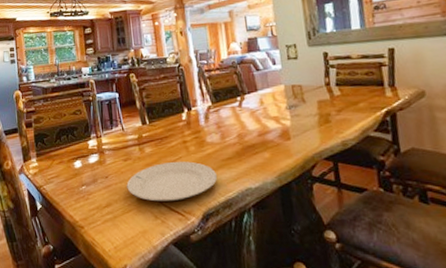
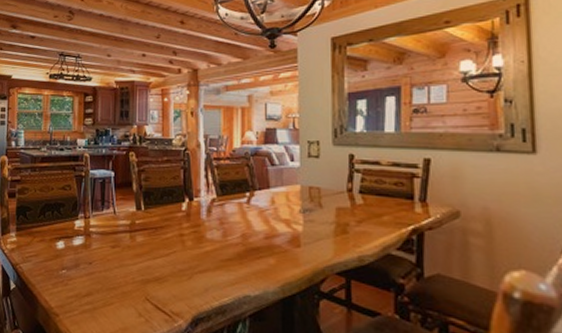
plate: present [126,161,218,202] -> none [111,255,214,300]

